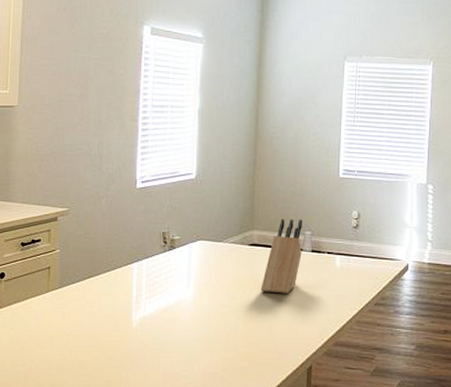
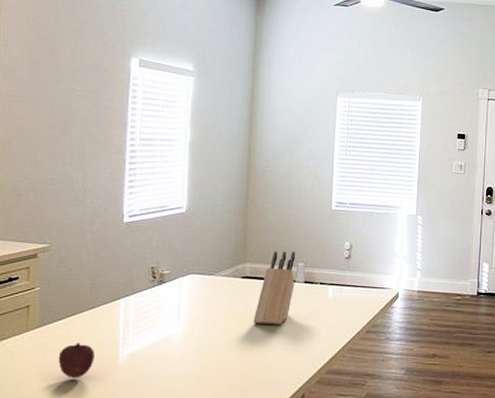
fruit: none [76,305,109,339] -> present [58,343,94,379]

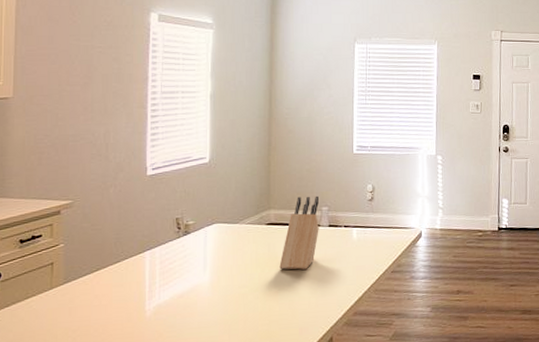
fruit: present [58,343,94,379] -> none [84,298,121,334]

